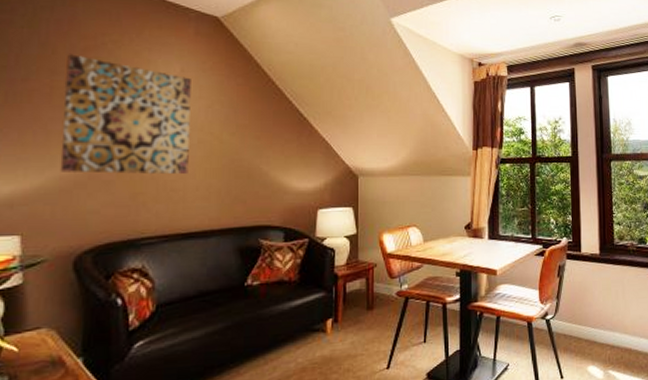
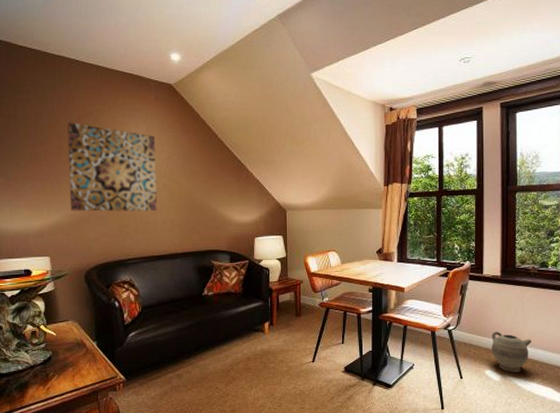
ceramic jug: none [593,318,634,368] -> present [491,331,532,373]

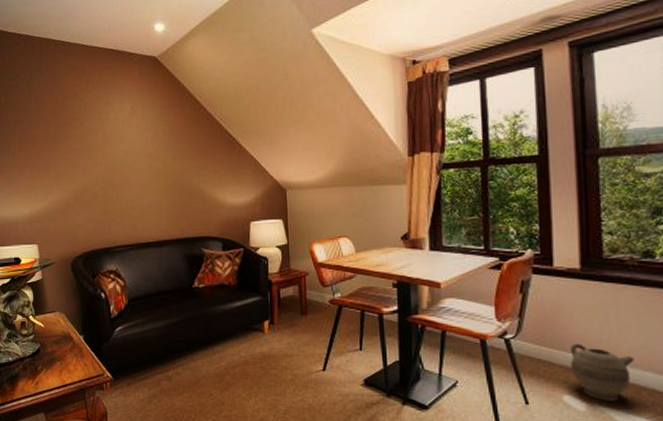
wall art: present [67,122,157,212] -> none [53,105,143,197]

